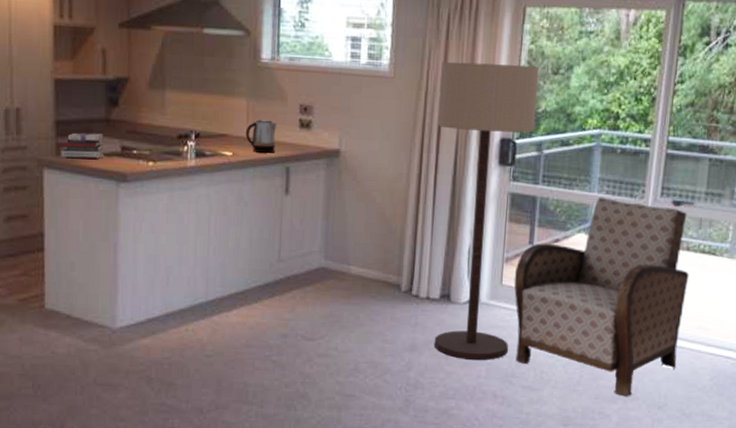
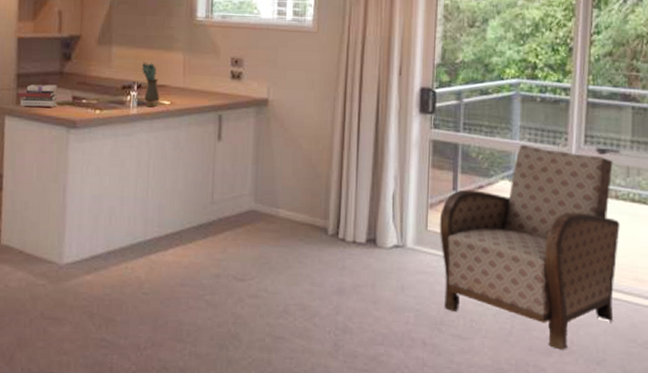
vase: none [199,107,221,159] -> present [141,61,160,108]
kettle: present [245,119,277,153] -> none [182,71,211,102]
floor lamp: present [434,62,540,360] -> none [359,17,456,306]

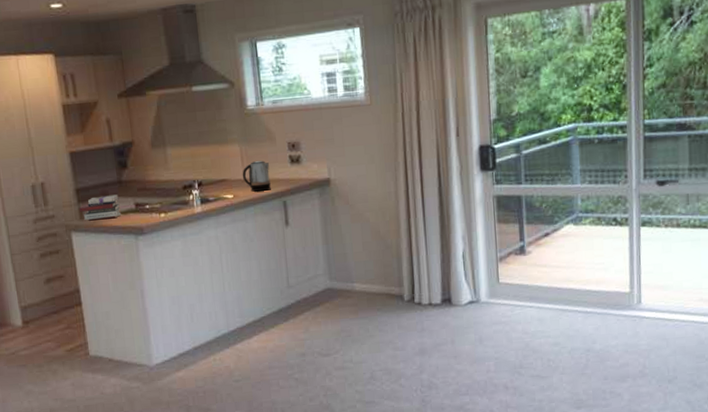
vase: present [141,61,160,108] -> none [199,158,223,204]
kettle: none [182,71,211,102] -> present [242,160,271,192]
armchair: present [439,144,620,350] -> none [509,187,683,375]

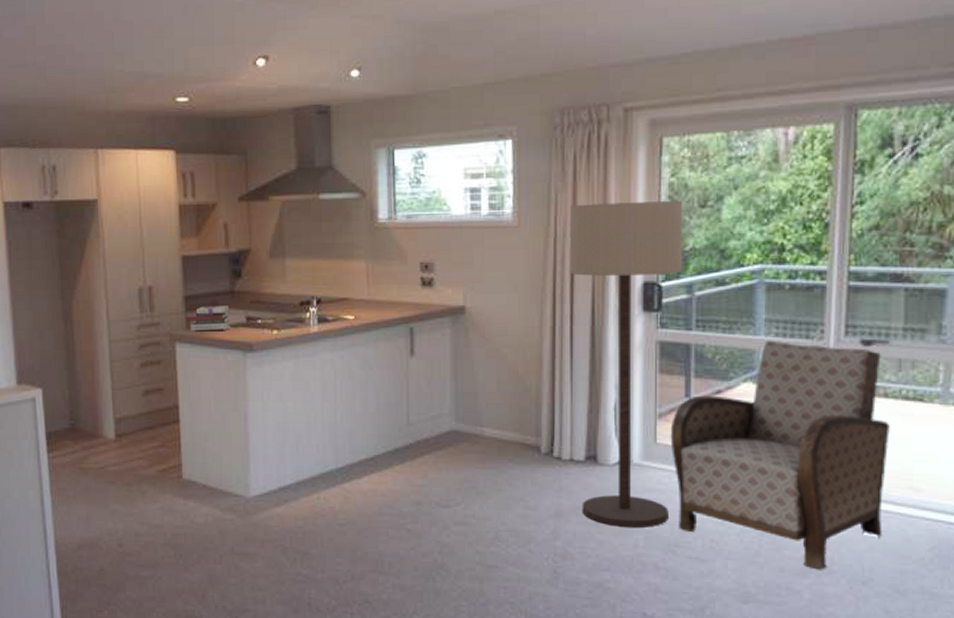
kettle: present [242,160,271,192] -> none [366,279,398,314]
floor lamp: none [413,73,513,357] -> present [569,201,683,528]
armchair: none [509,187,683,375] -> present [670,340,890,570]

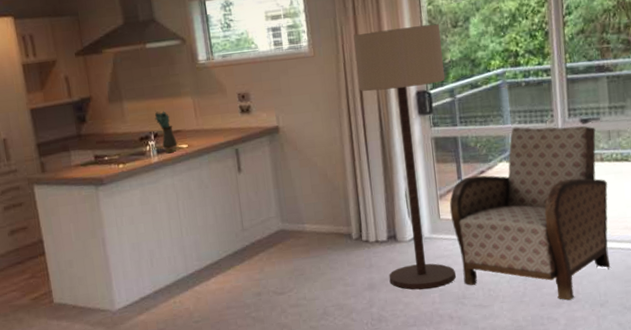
books: present [186,305,231,332] -> none [40,148,82,174]
vase: none [320,272,343,324] -> present [154,111,178,154]

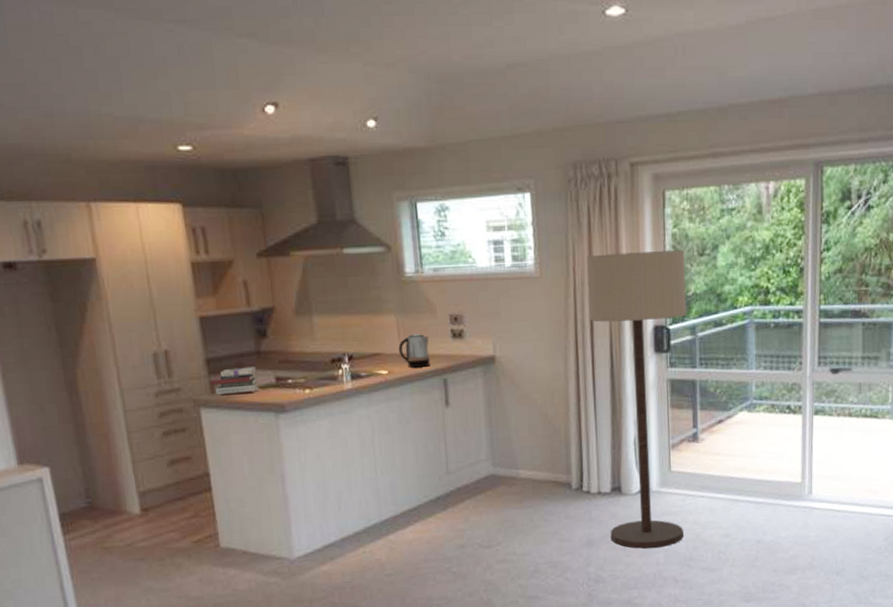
books: none [40,148,82,174] -> present [209,366,260,396]
vase: present [154,111,178,154] -> none [350,329,376,380]
kettle: none [195,111,223,141] -> present [398,333,430,368]
armchair: present [449,125,611,300] -> none [682,373,854,567]

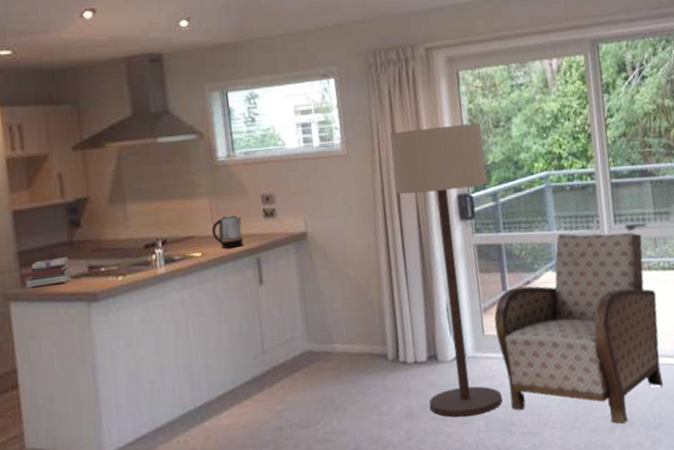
armchair: none [682,373,854,567] -> present [494,232,664,424]

